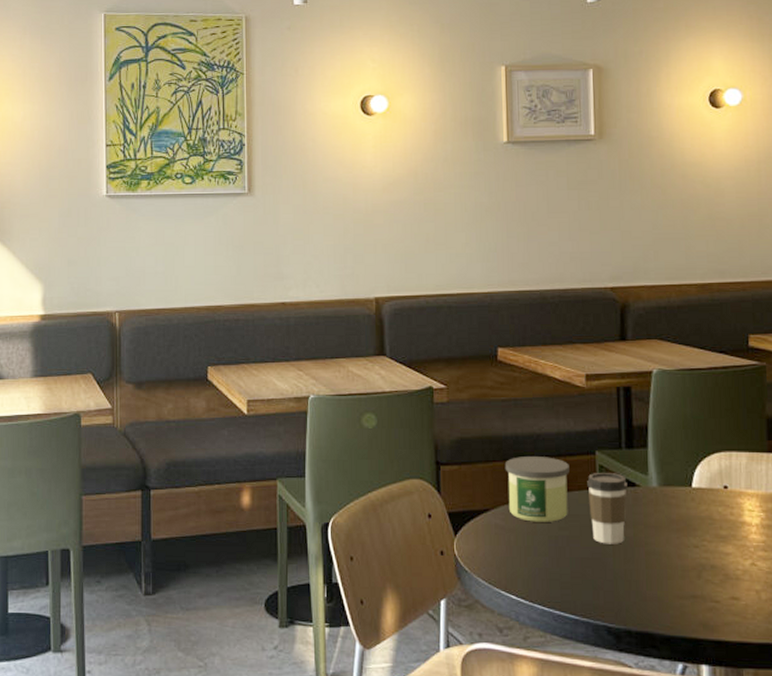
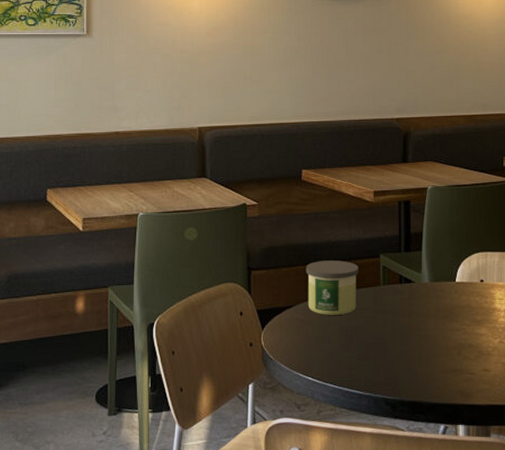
coffee cup: present [587,472,627,544] -> none [373,271,405,331]

